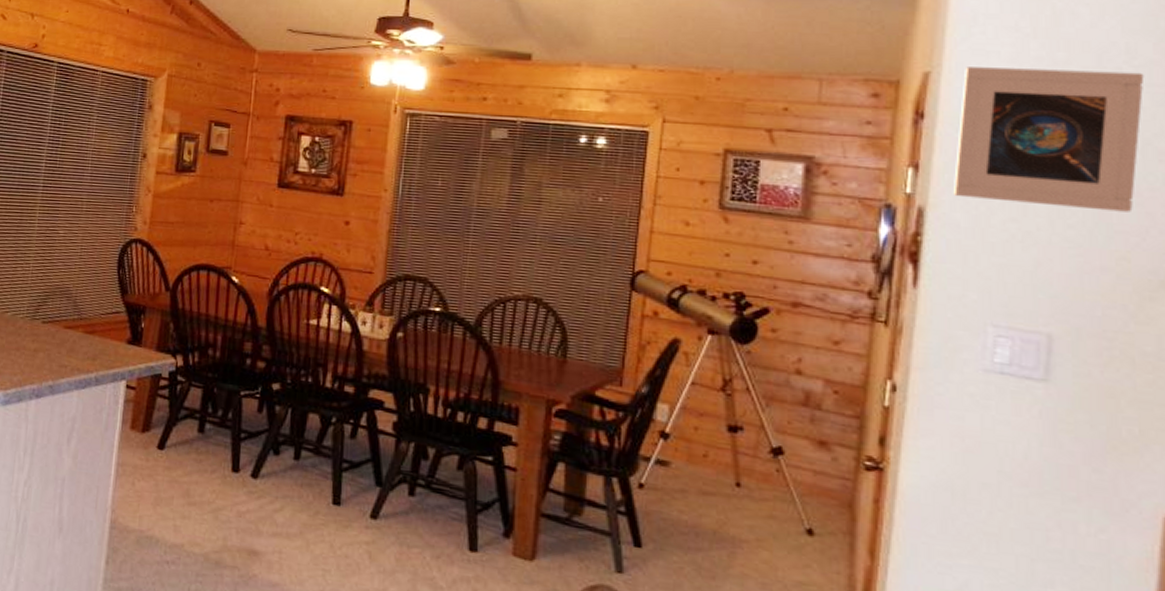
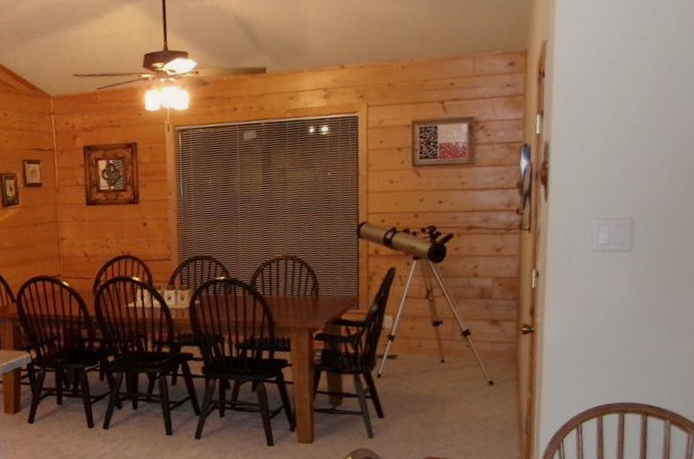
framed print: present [952,67,1145,212] -> none [566,21,684,131]

